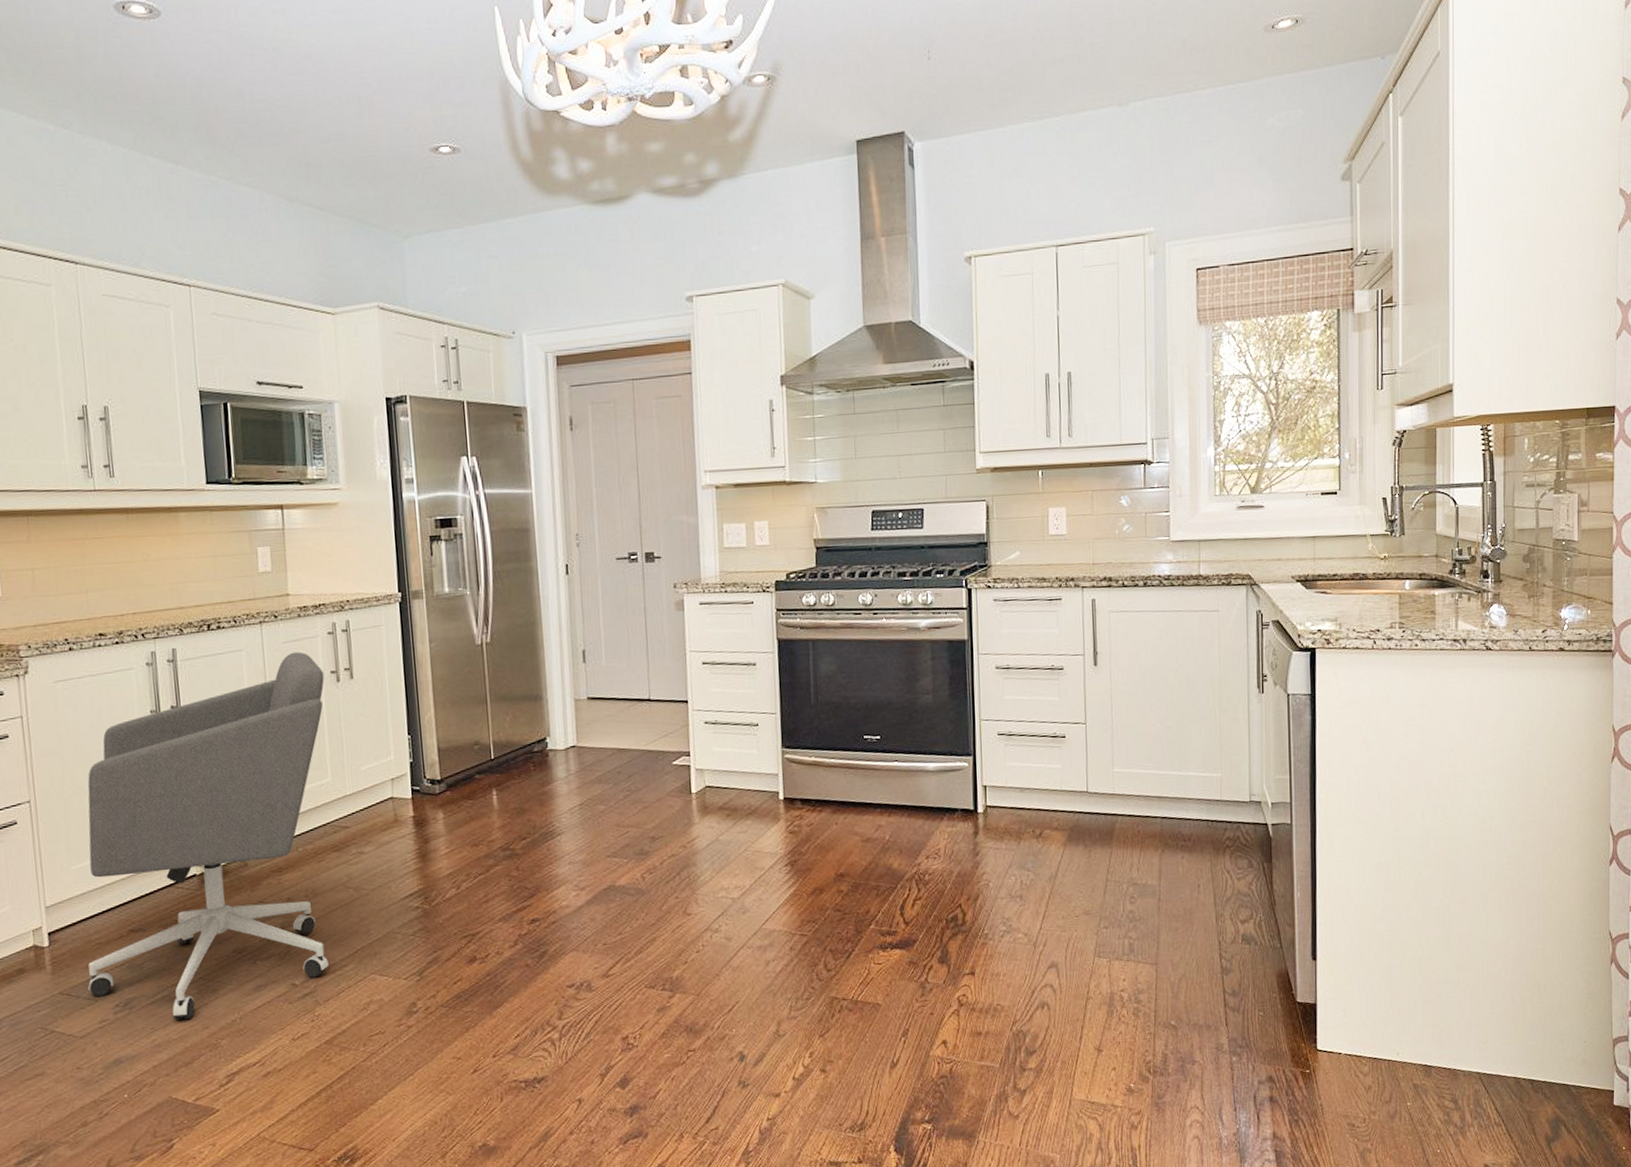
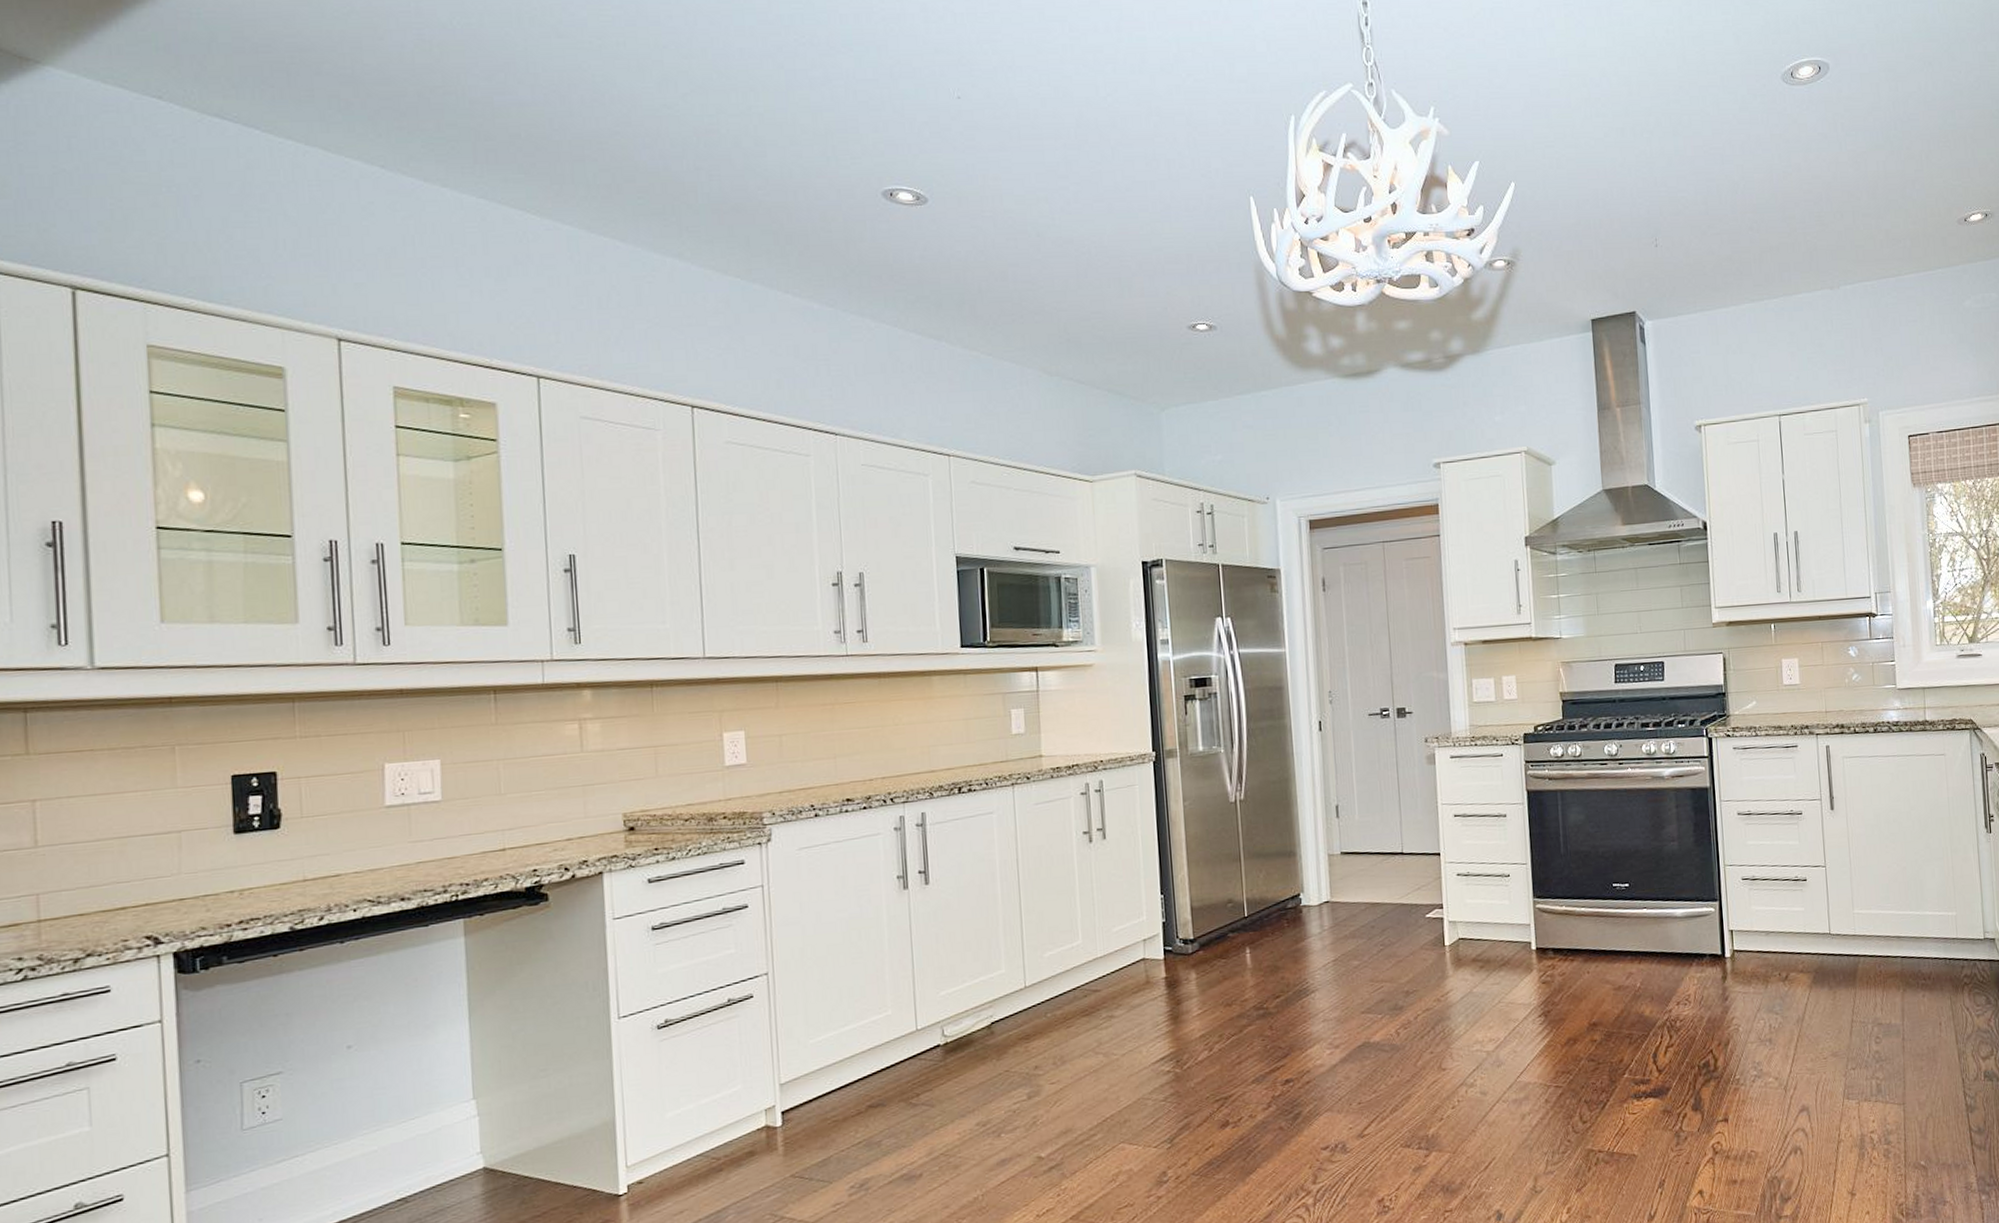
office chair: present [87,652,329,1021] -> none [822,813,1077,1201]

